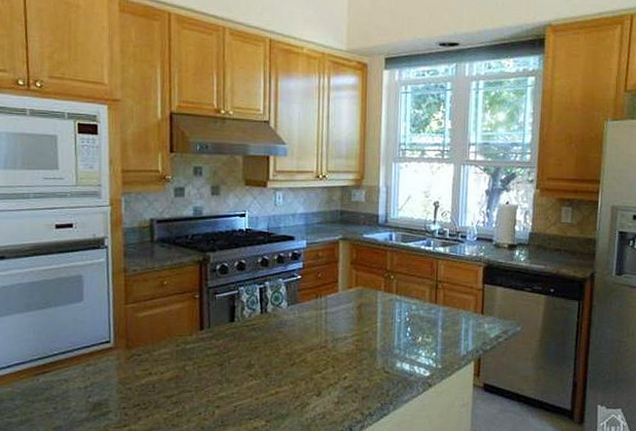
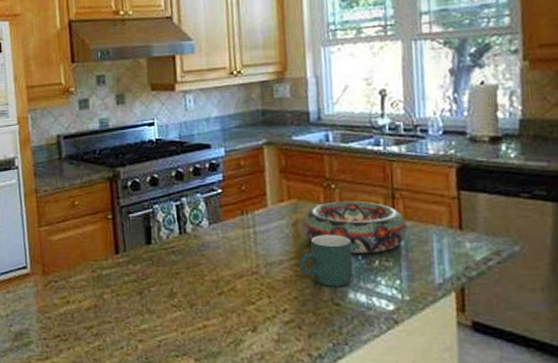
mug: none [360,316,402,358] -> present [299,234,353,287]
decorative bowl: none [365,289,445,331] -> present [302,200,407,253]

